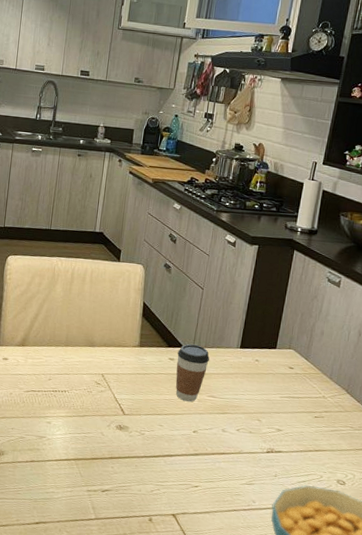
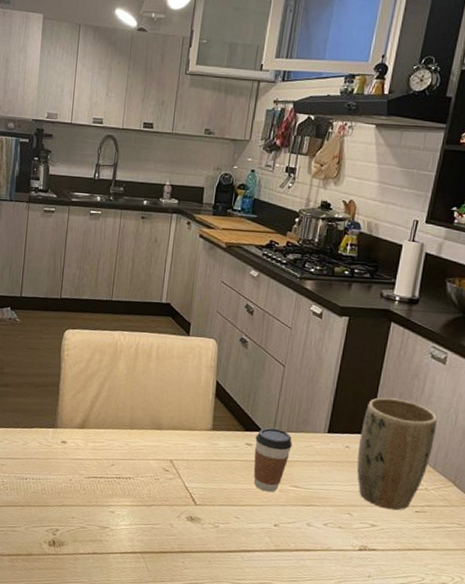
plant pot: none [265,316,333,416] -> present [356,397,437,511]

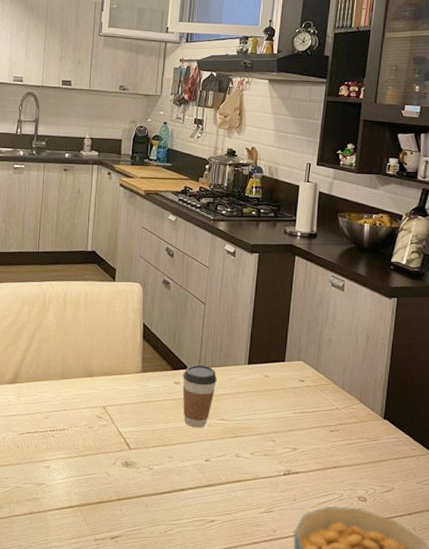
plant pot: present [356,397,437,511] -> none [276,326,341,432]

